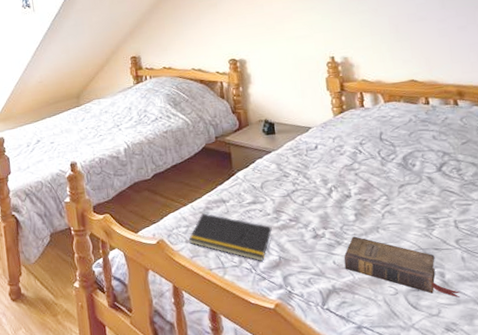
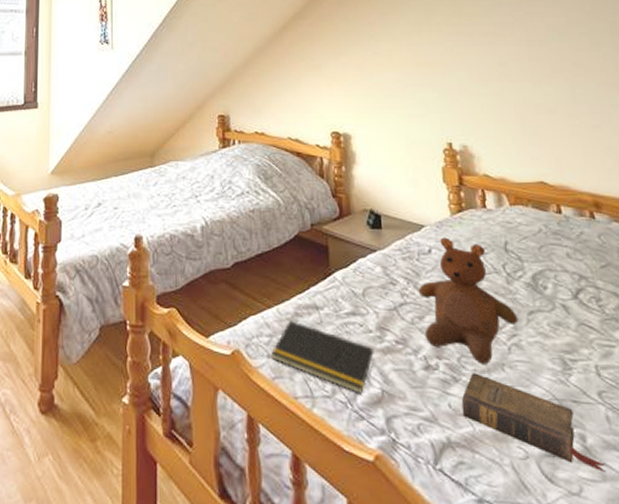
teddy bear: none [307,134,391,229] -> present [418,237,519,364]

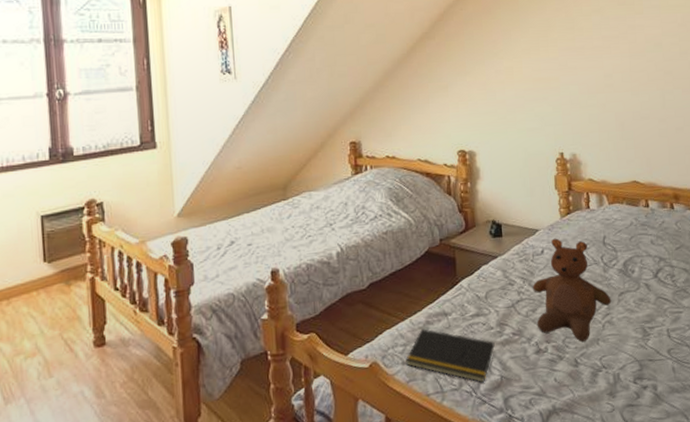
book: present [461,373,607,472] -> none [565,349,670,411]

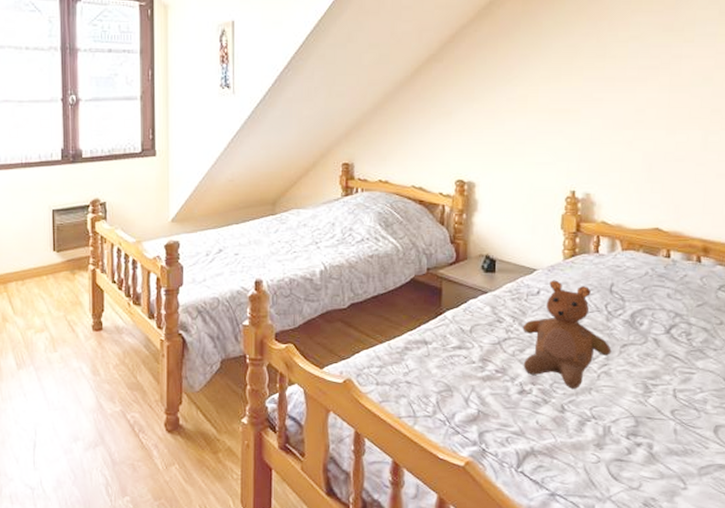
notepad: present [406,329,495,383] -> none [380,354,475,414]

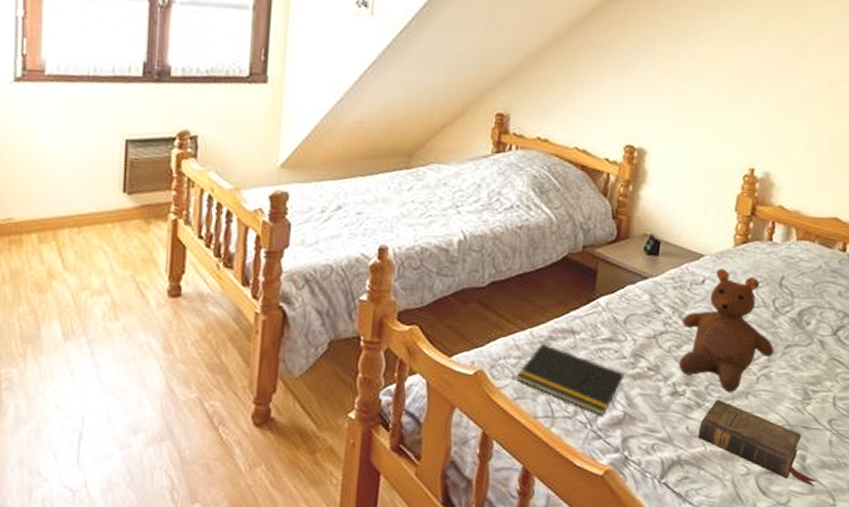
notepad: none [380,354,475,414] -> present [517,344,624,416]
book: none [547,396,666,472] -> present [698,399,817,486]

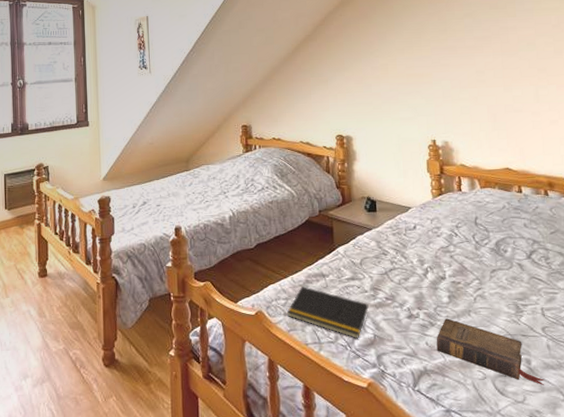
teddy bear: present [678,268,775,392] -> none [404,216,483,311]

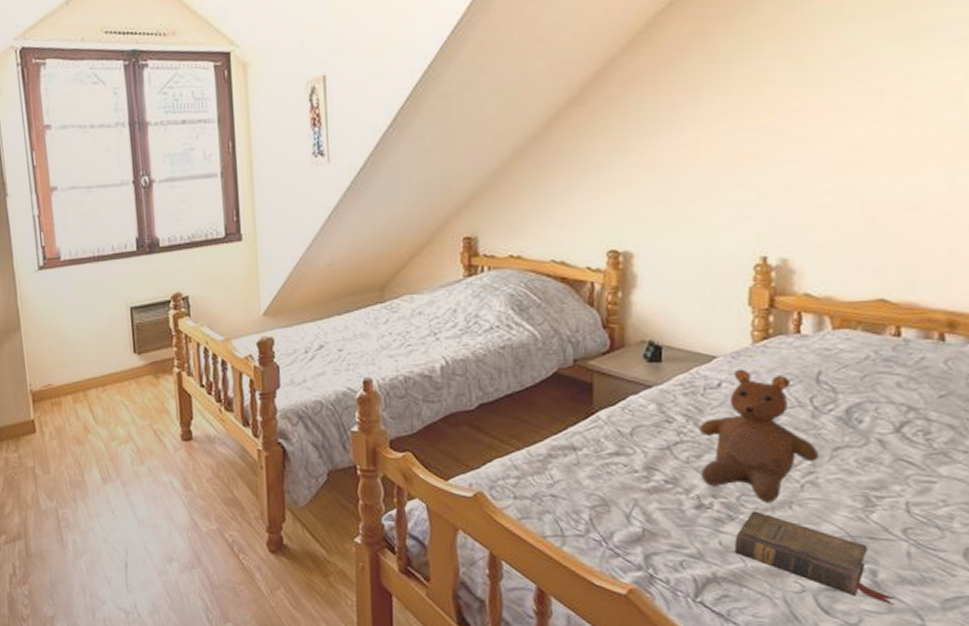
notepad: present [287,286,369,339] -> none [519,462,638,533]
teddy bear: none [404,216,483,311] -> present [699,369,819,502]

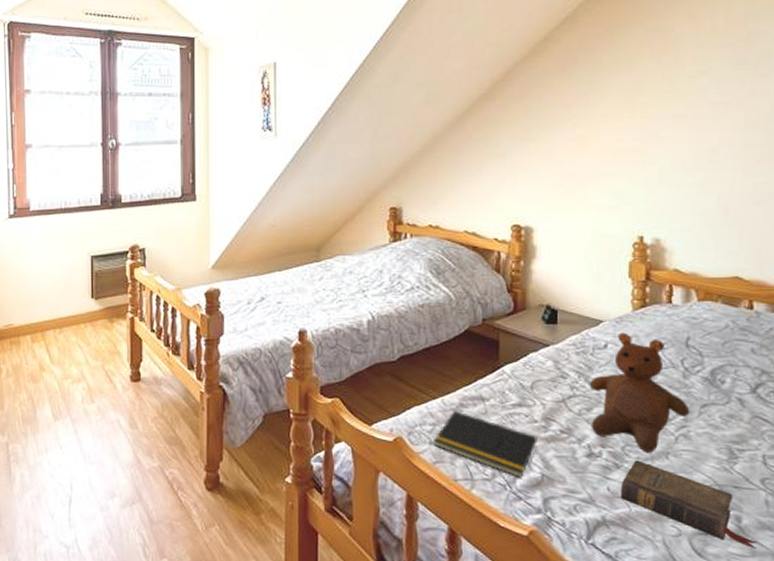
notepad: none [519,462,638,533] -> present [434,411,538,478]

